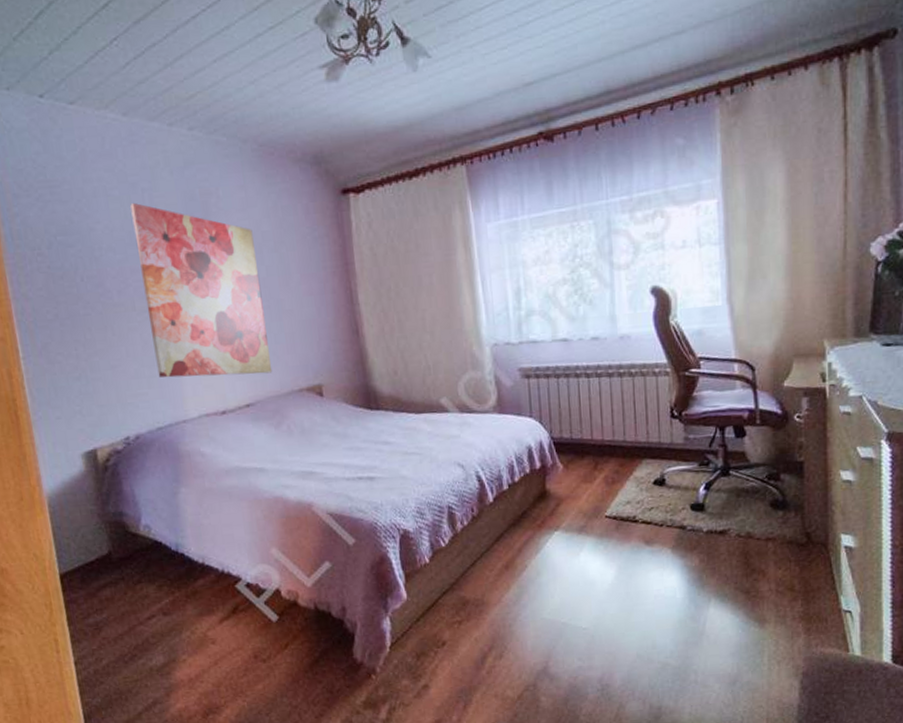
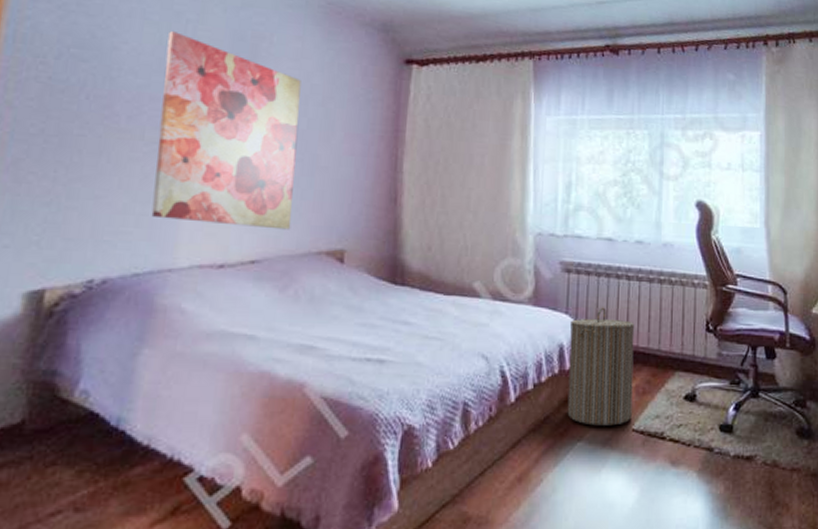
laundry hamper: none [536,406,604,516] -> present [567,307,635,426]

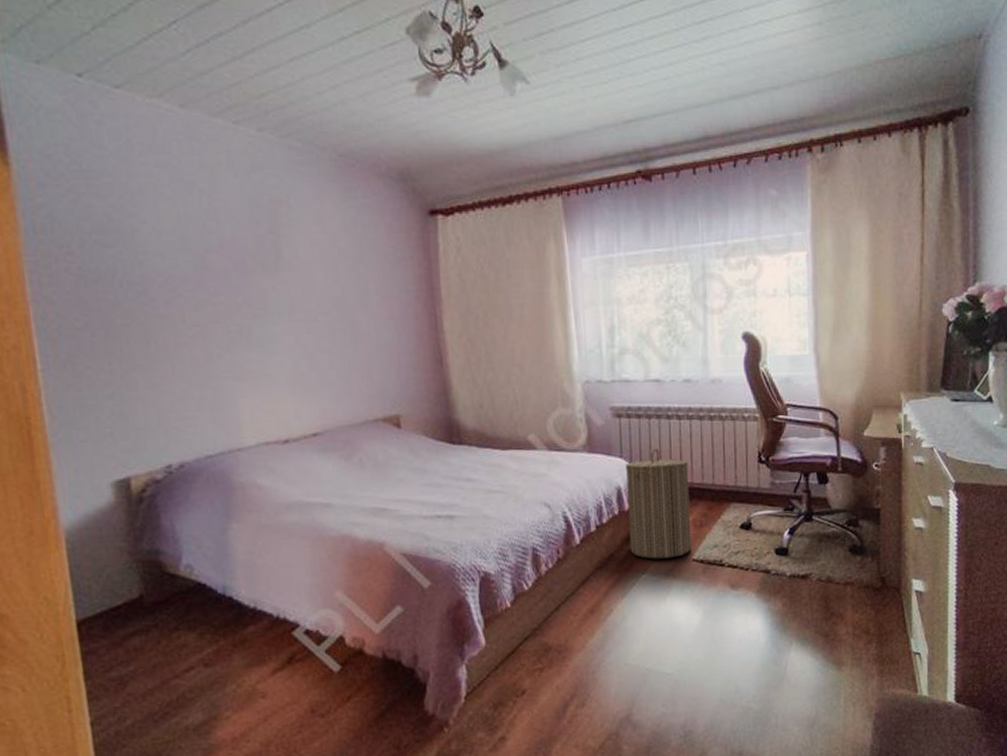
wall art: present [151,30,301,230] -> none [184,203,345,401]

